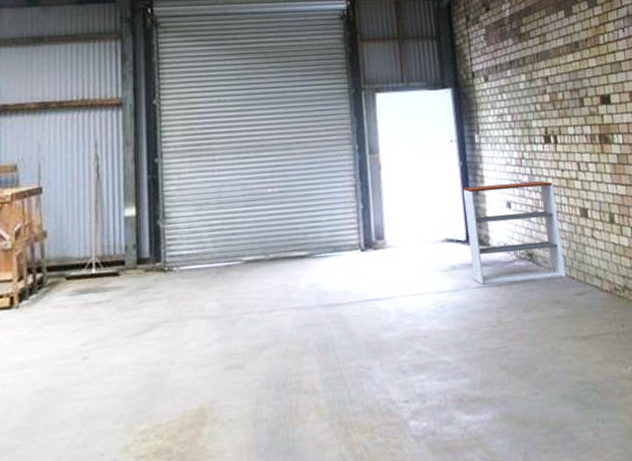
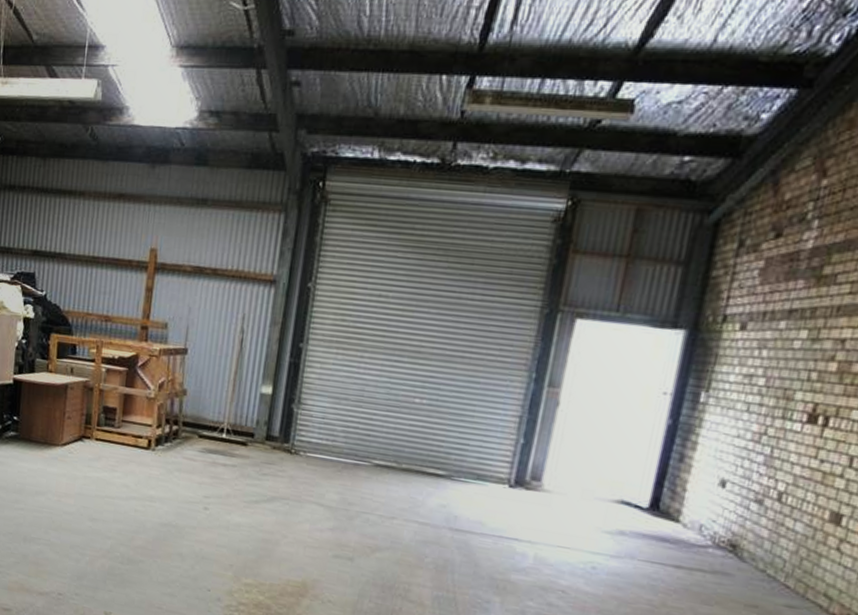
bookshelf: present [462,181,566,285] -> none [644,449,800,582]

